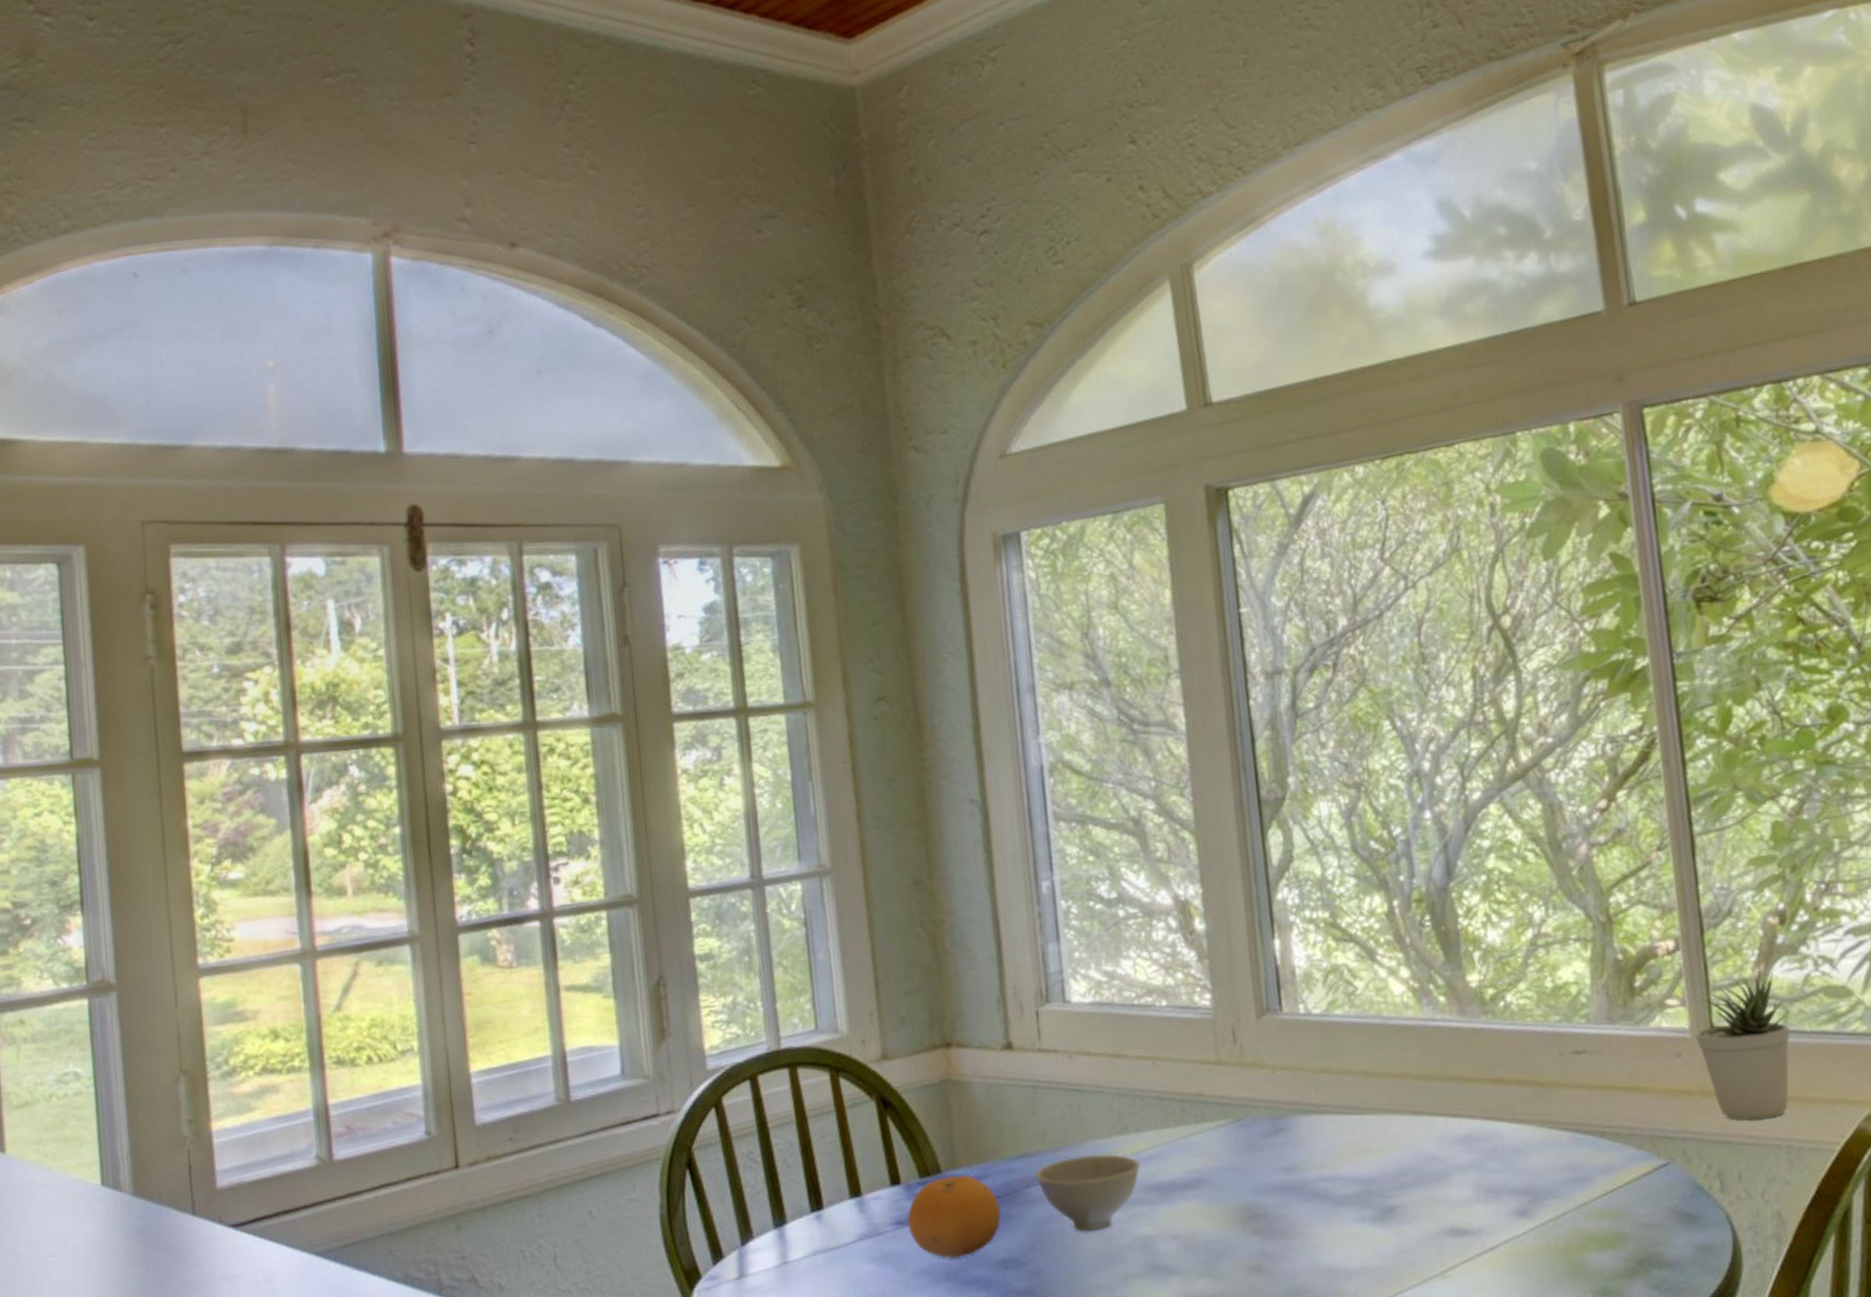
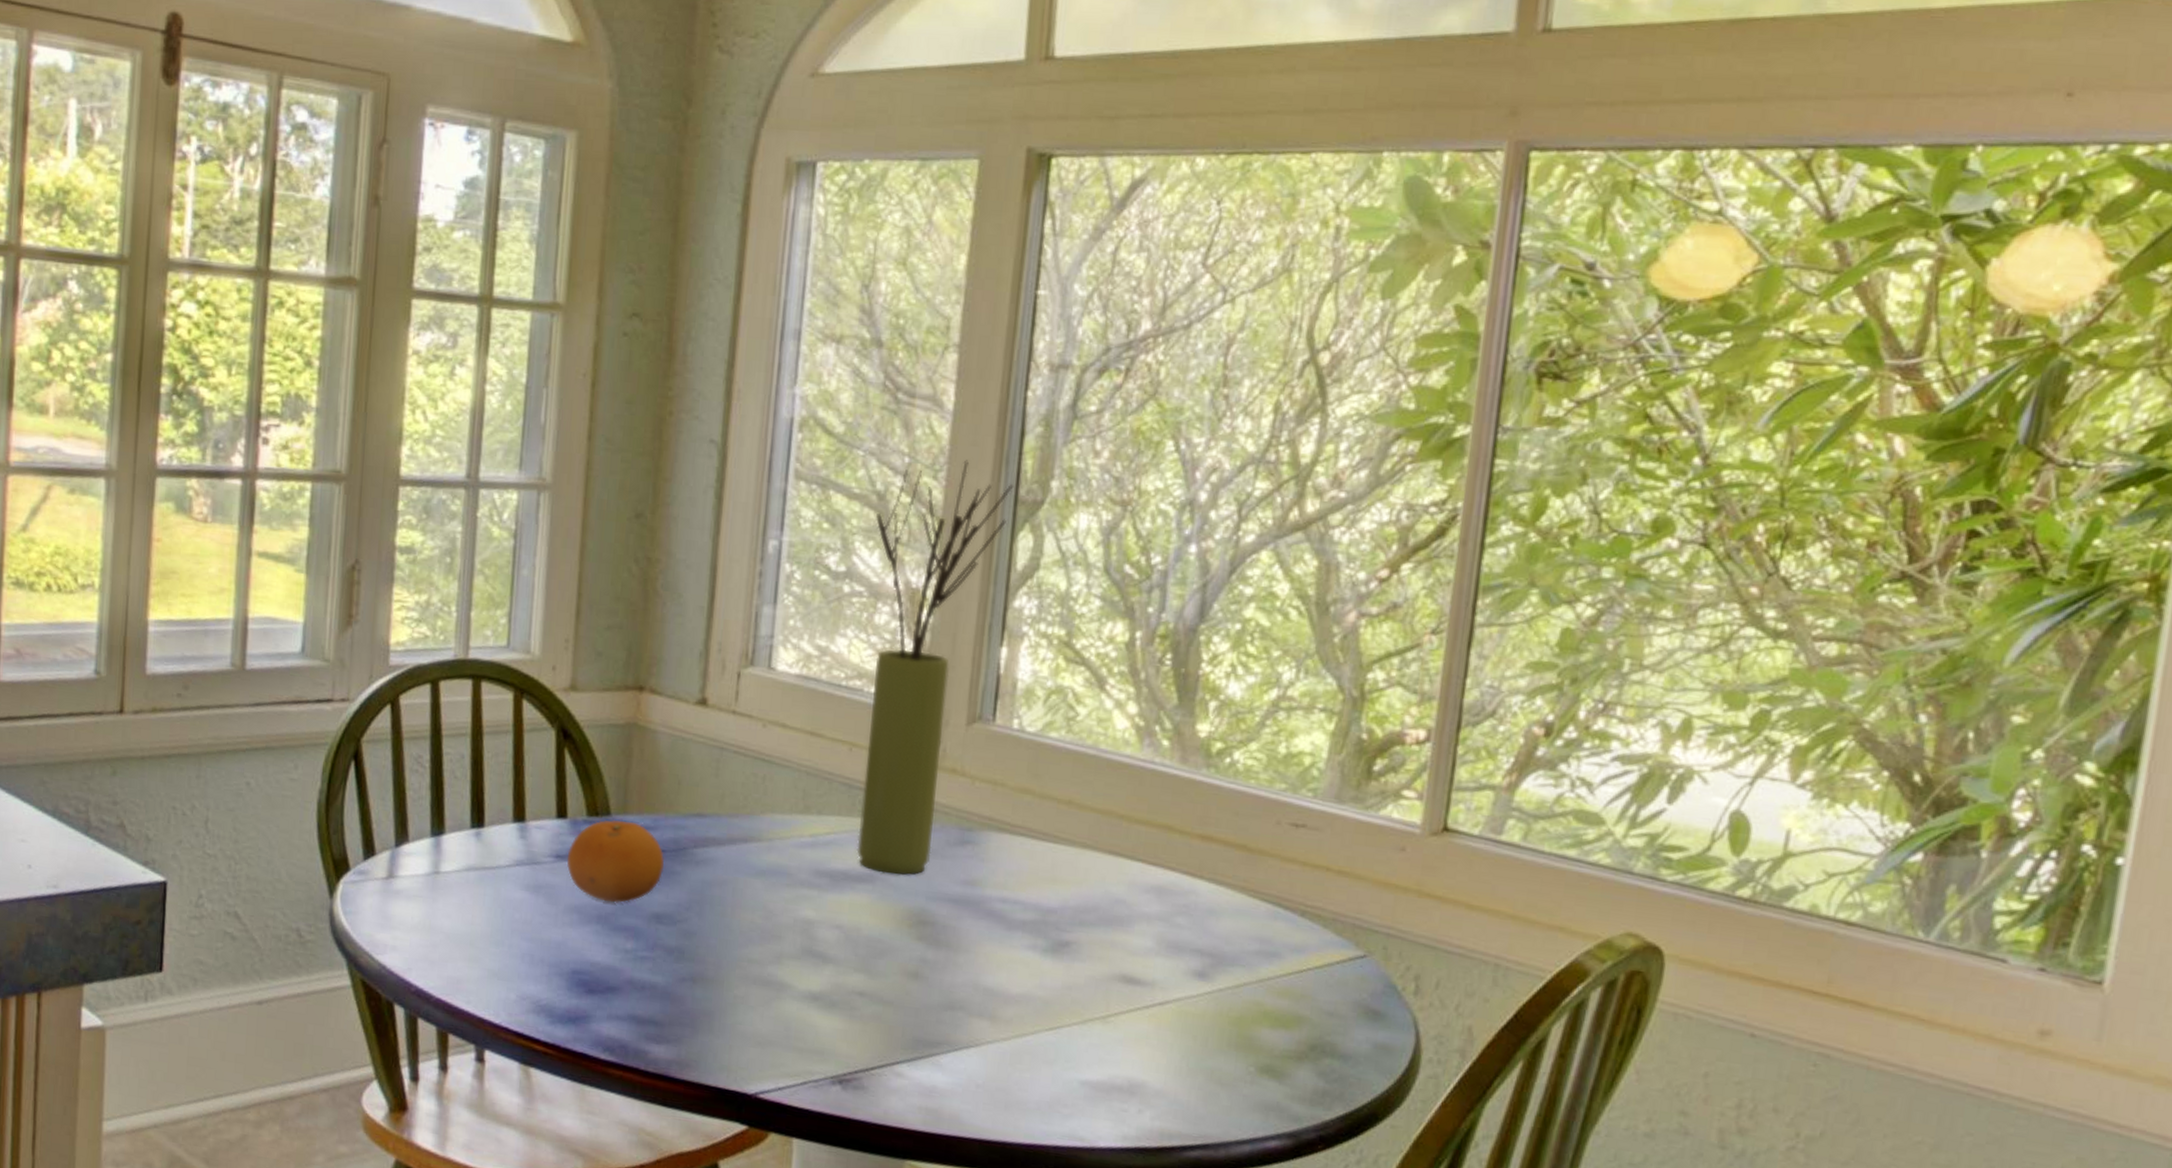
bowl: present [1035,1154,1141,1232] -> none [705,826,816,905]
vase: none [1134,773,1255,1176] -> present [856,460,1014,875]
potted plant: present [1695,970,1790,1120] -> none [1425,780,1532,932]

